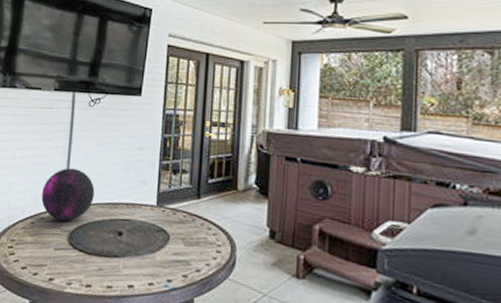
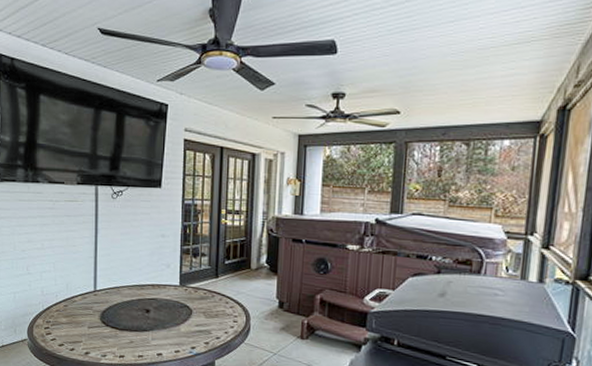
decorative orb: present [41,168,95,222] -> none [73,255,122,303]

